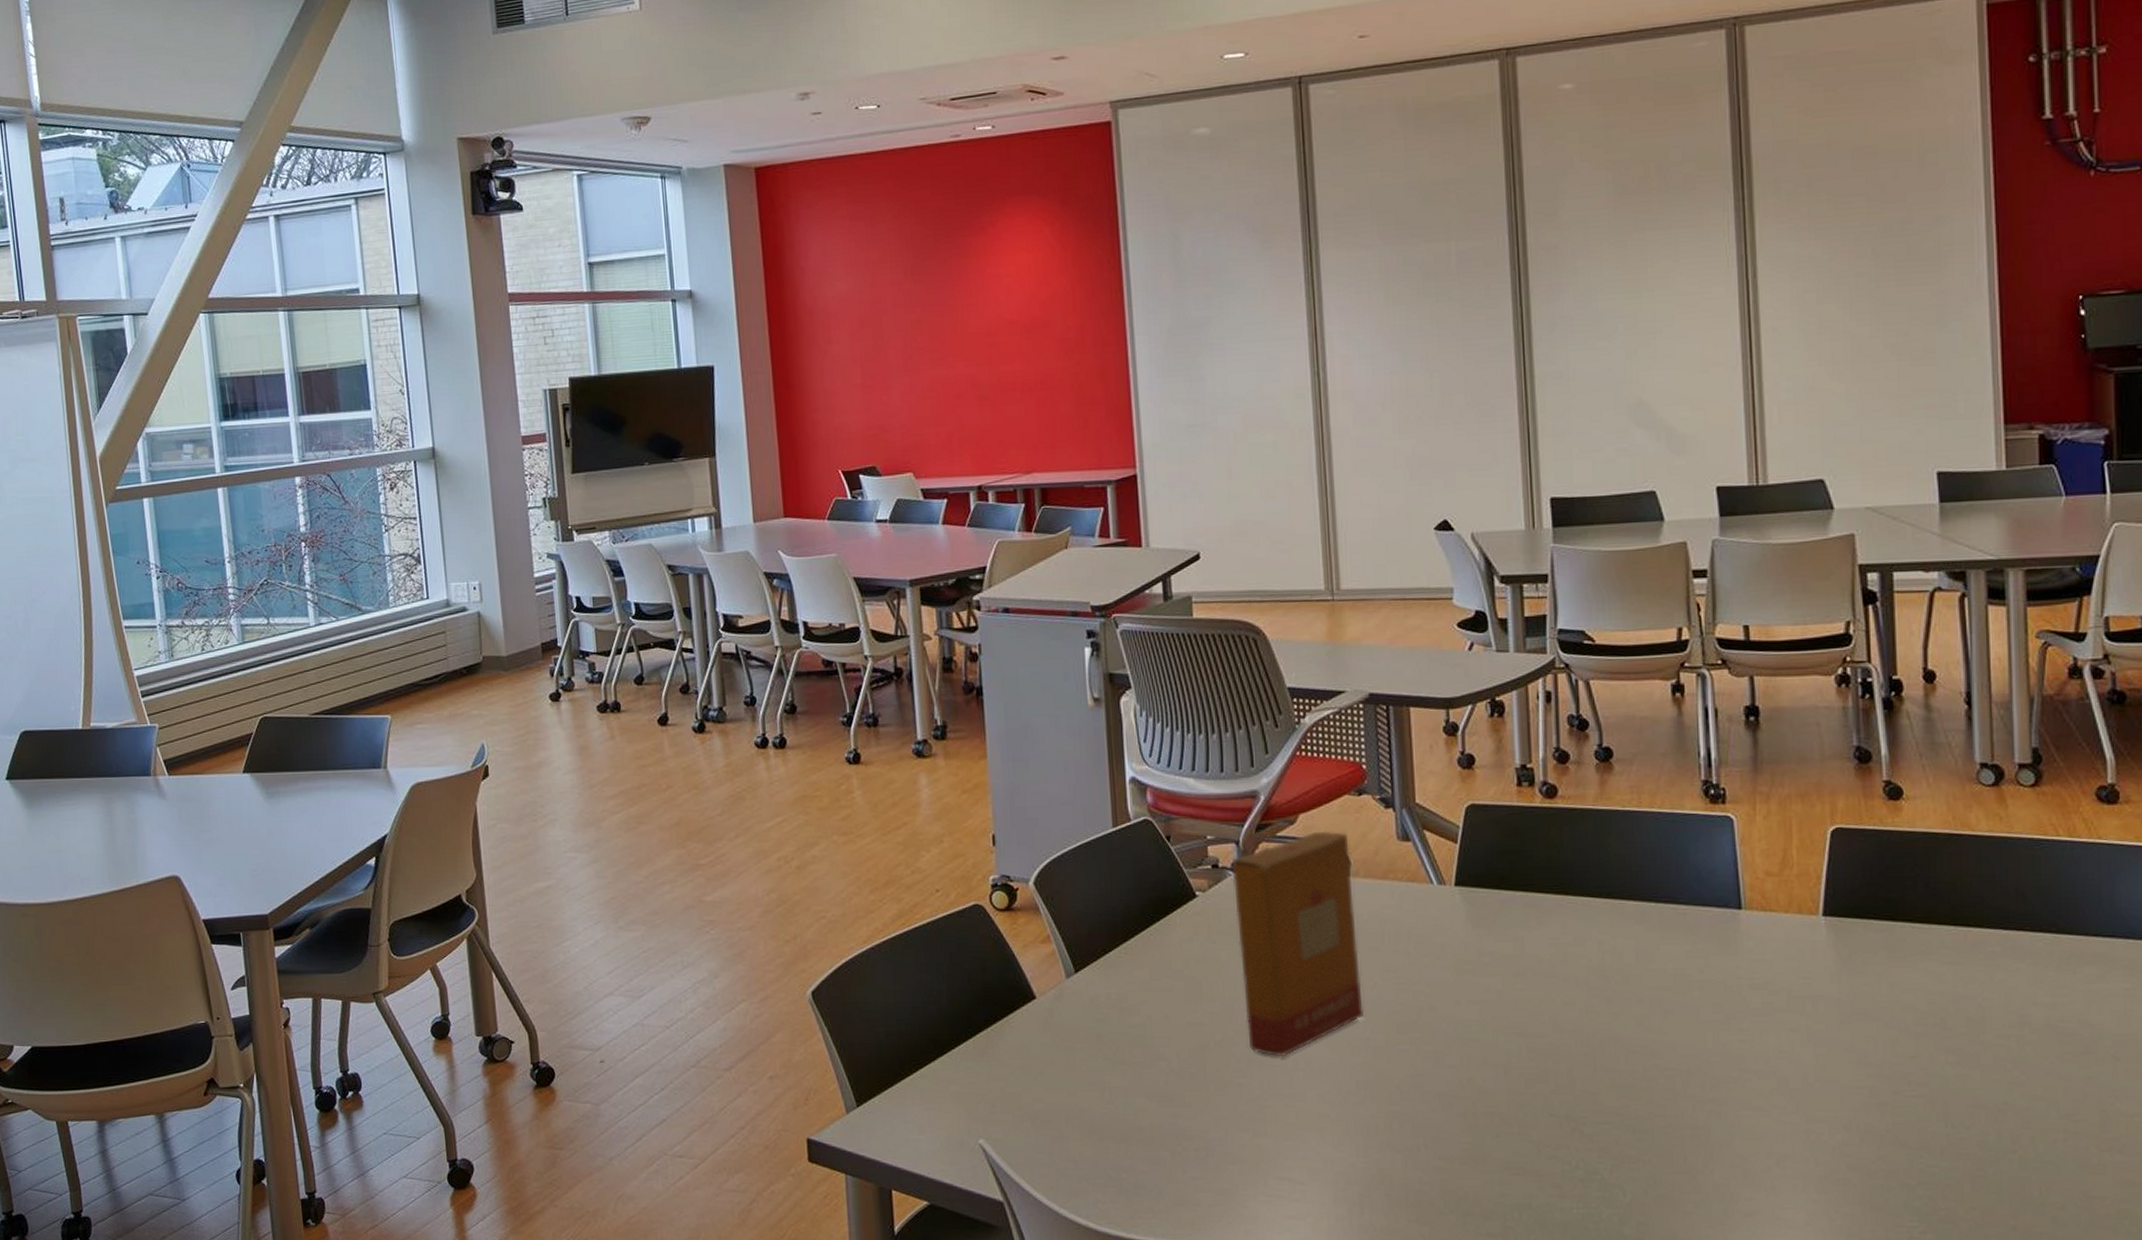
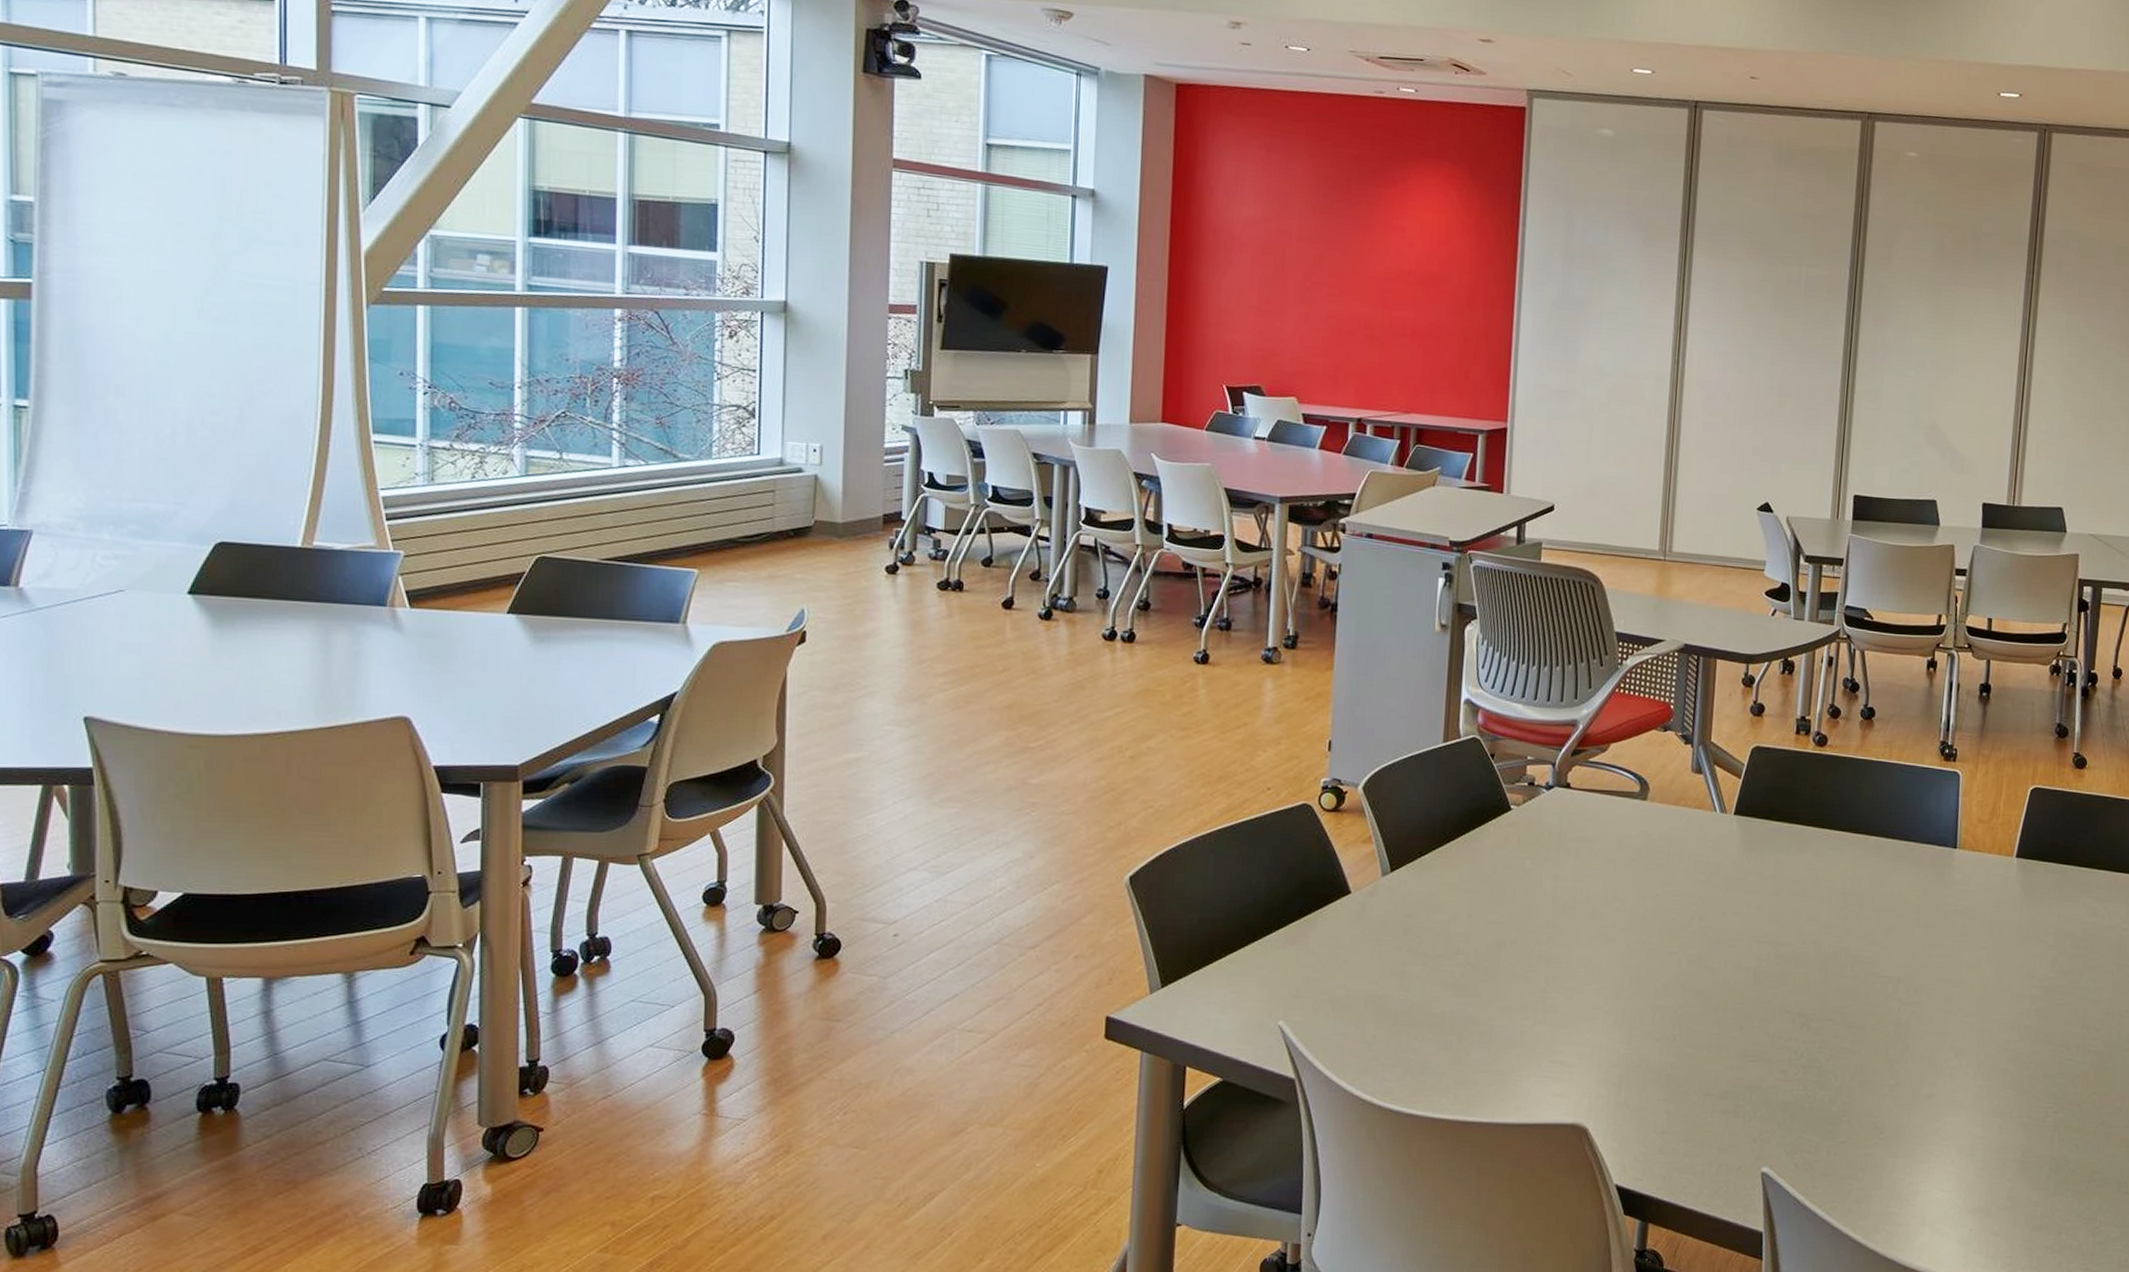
product box: present [1231,831,1365,1056] -> none [1541,759,1651,954]

